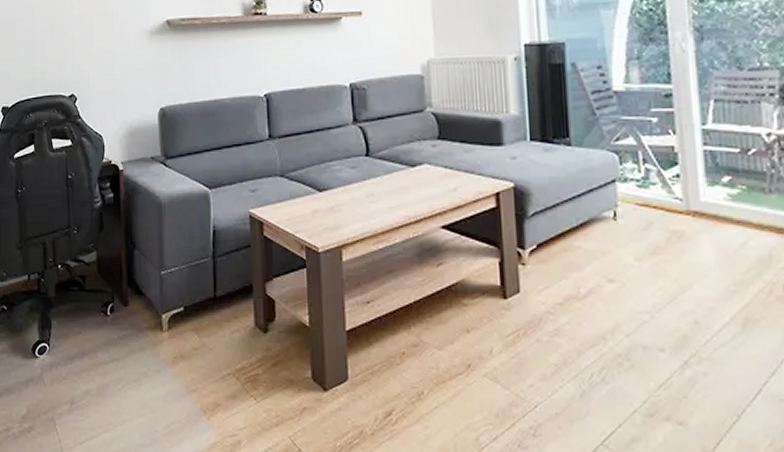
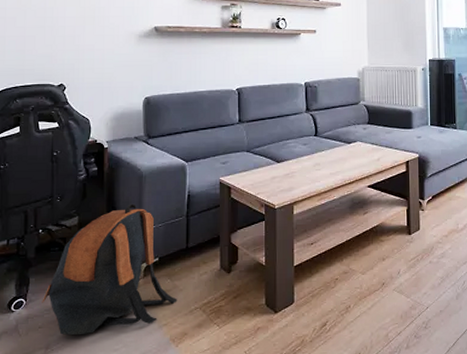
backpack: none [64,239,207,393] -> present [42,203,178,336]

